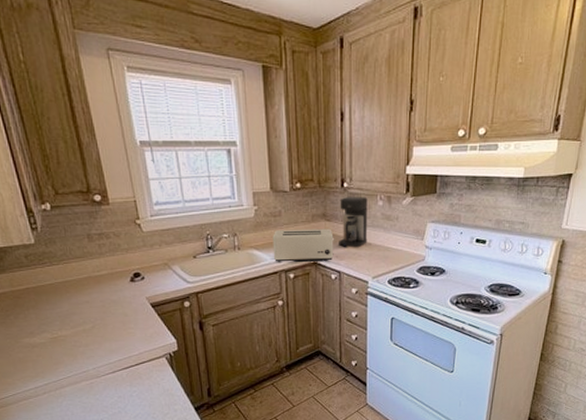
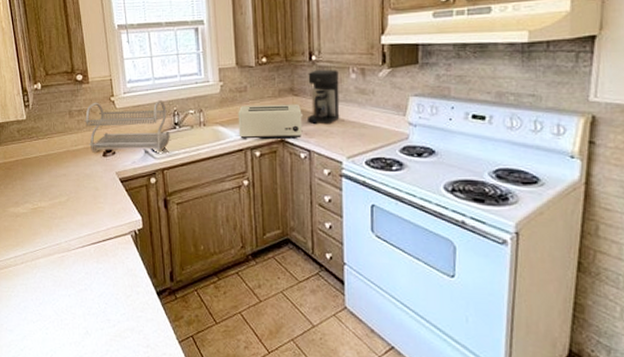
dish rack: none [107,223,204,278] -> present [84,99,170,153]

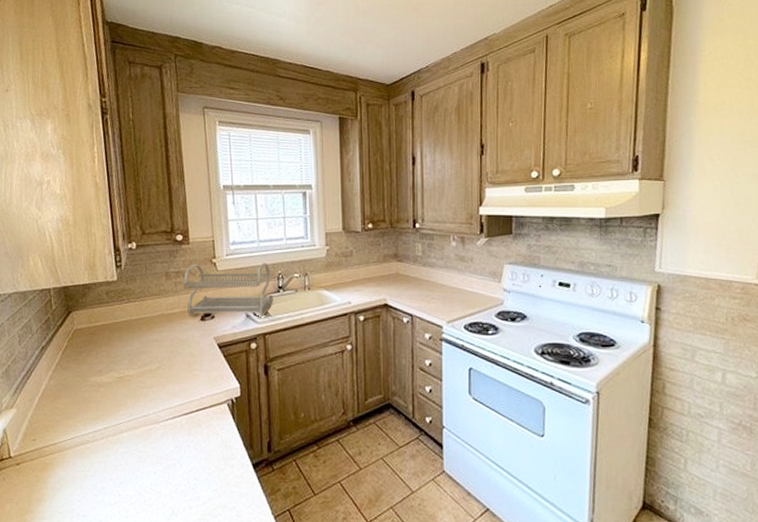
toaster: present [238,103,304,139] -> none [343,269,407,303]
coffee maker: present [308,69,340,125] -> none [411,236,441,290]

